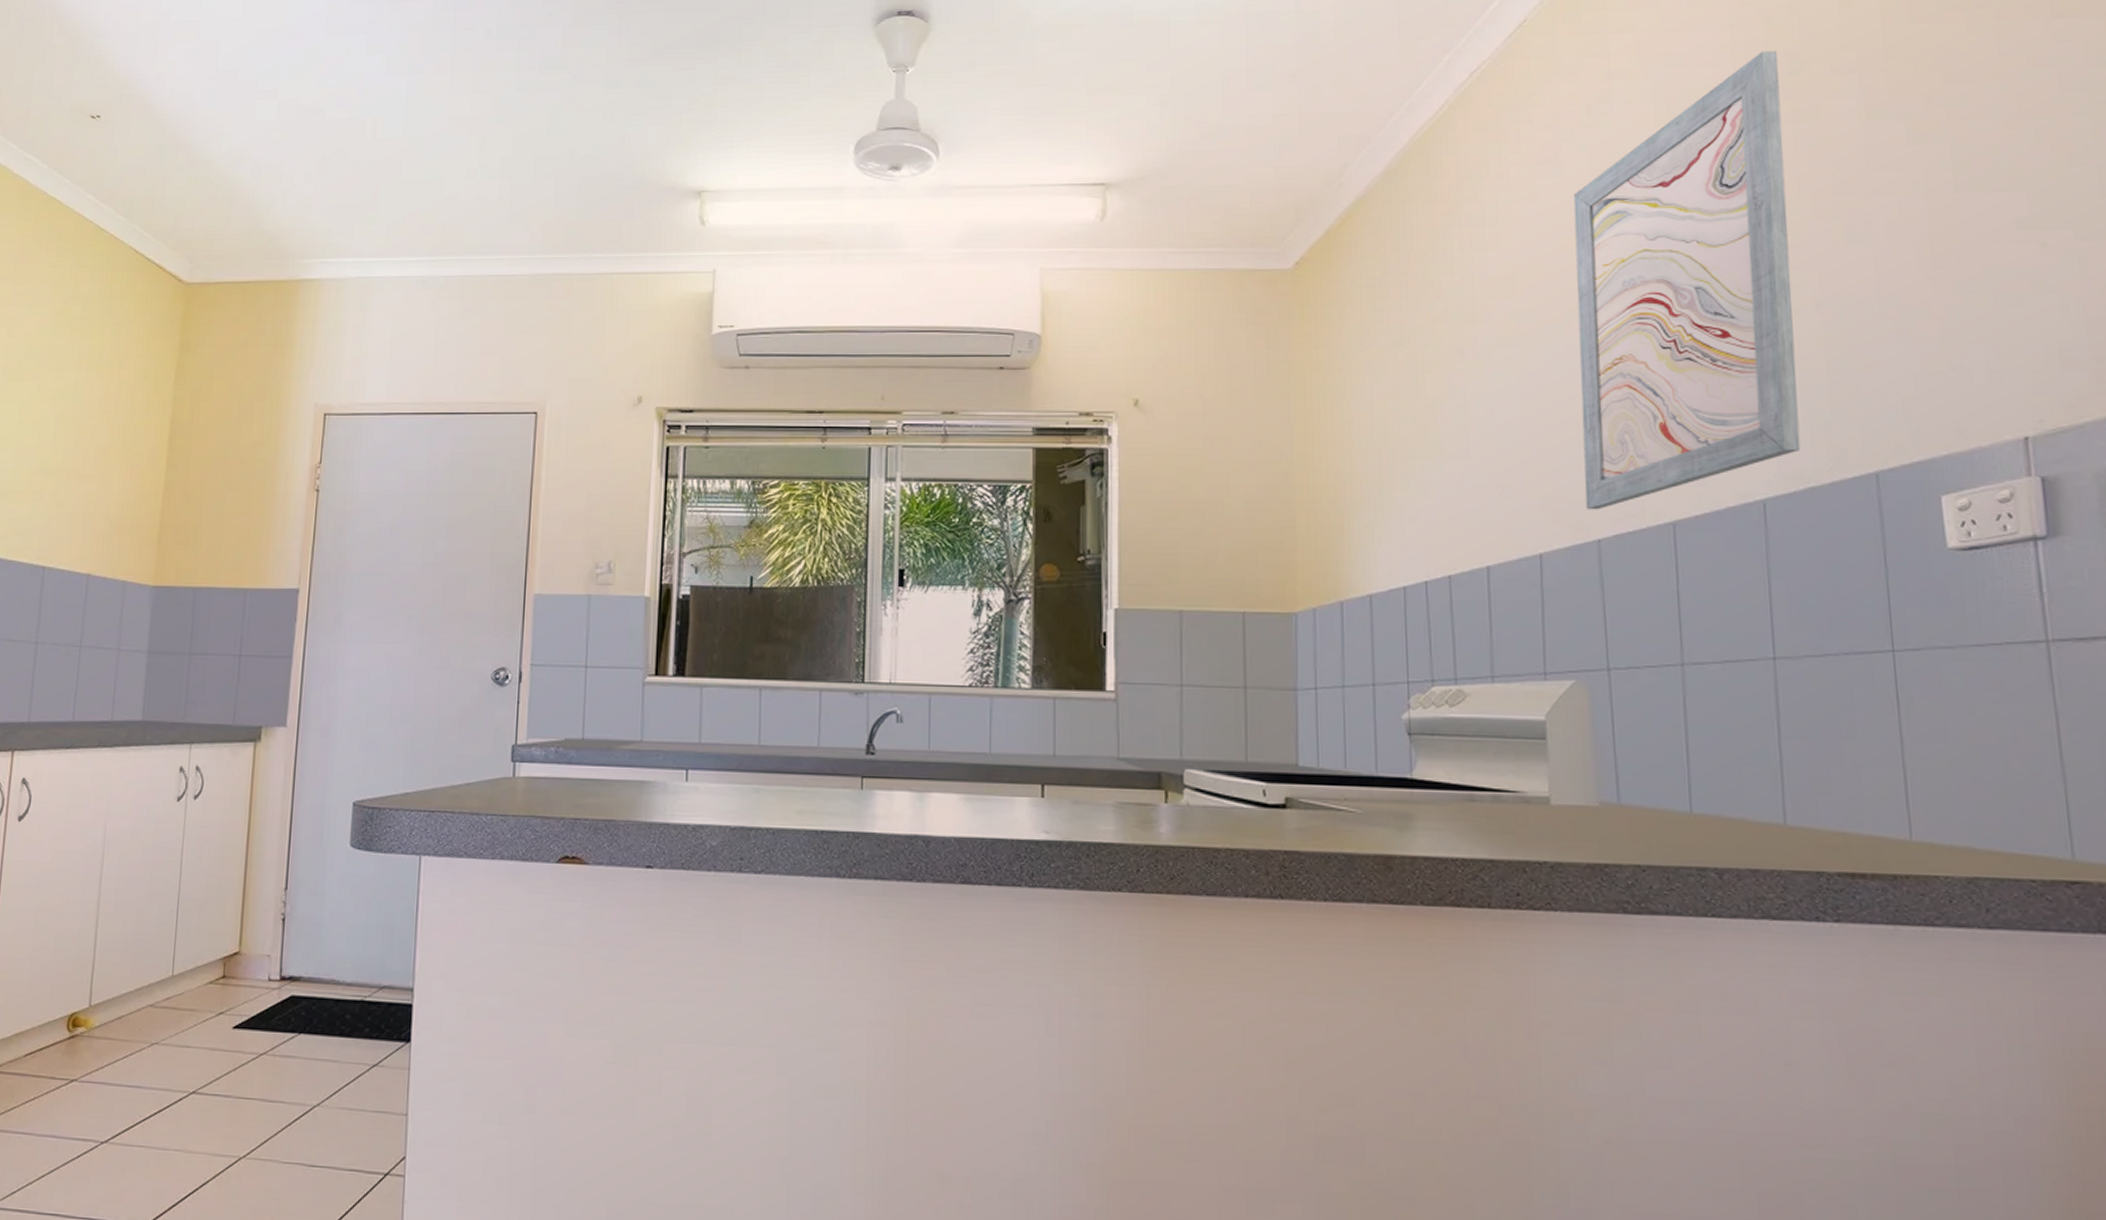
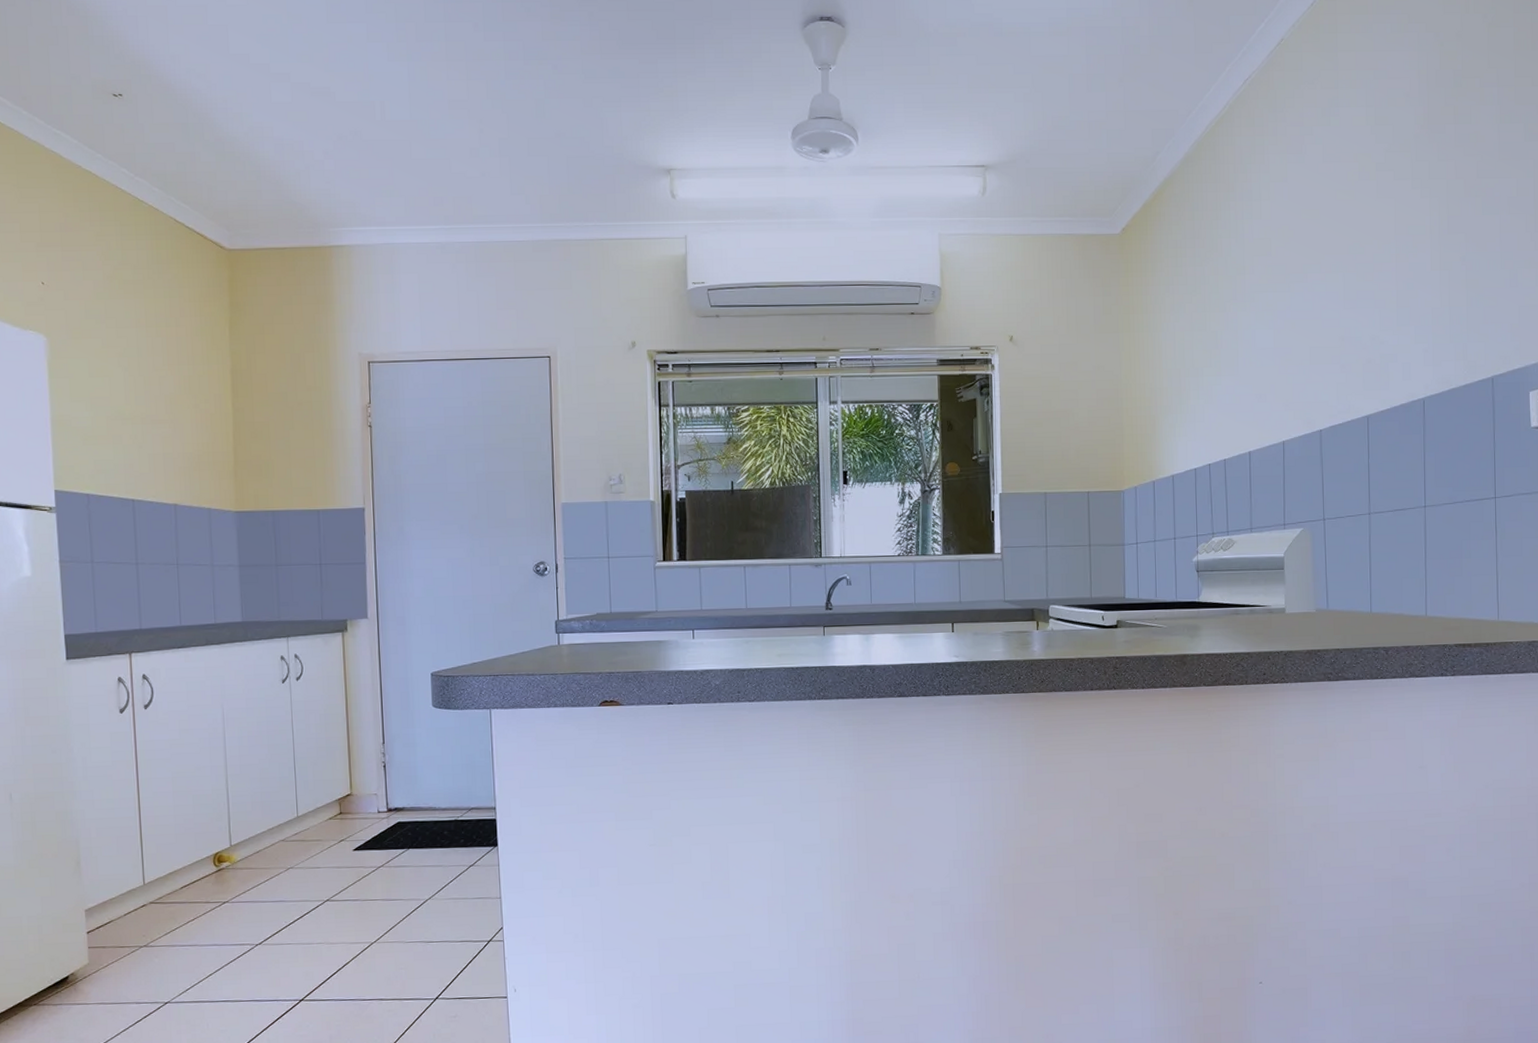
wall art: present [1573,50,1801,510] -> none [1311,68,1448,409]

